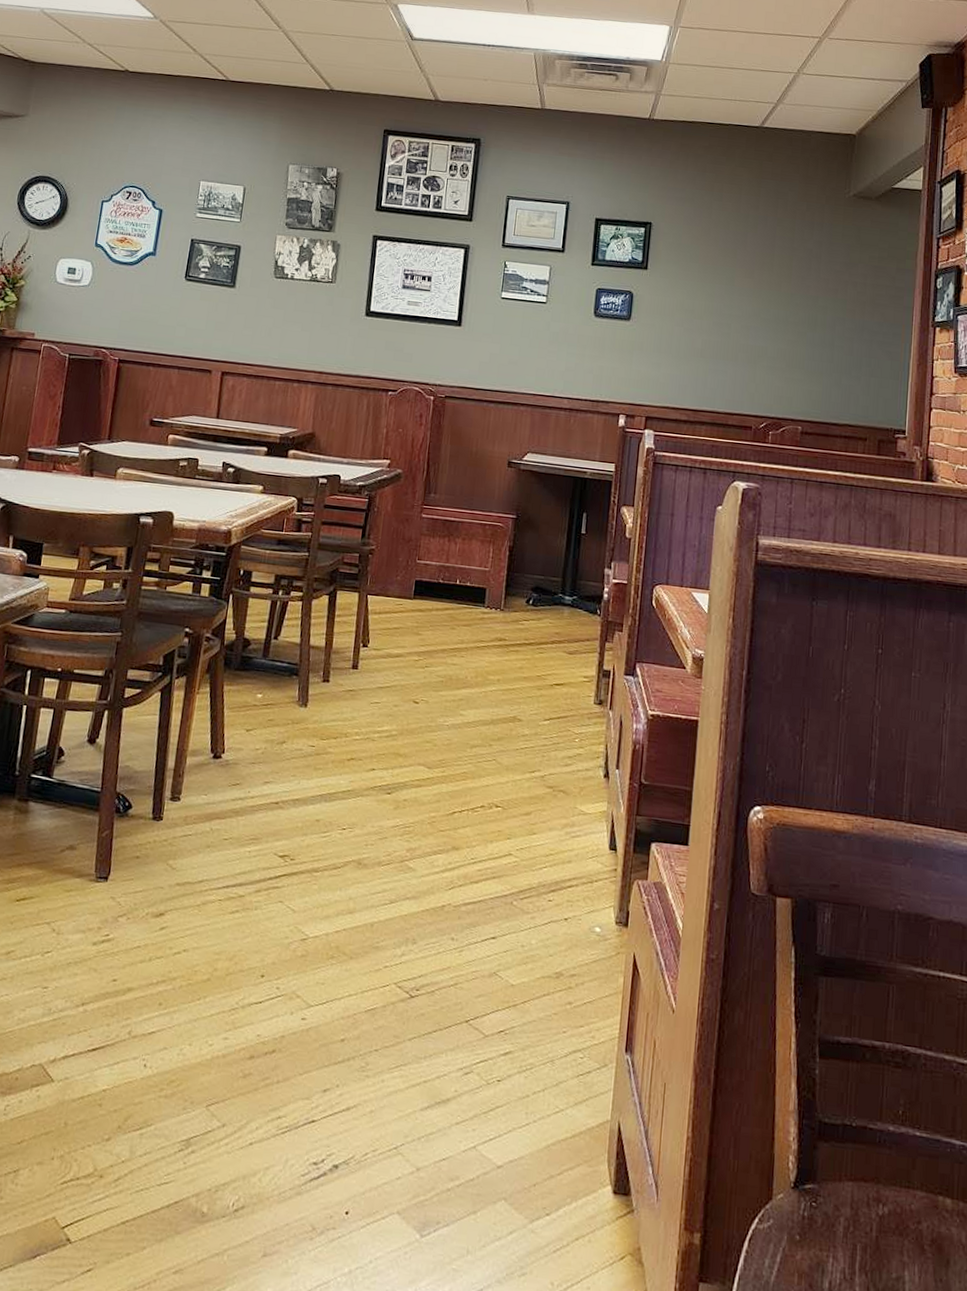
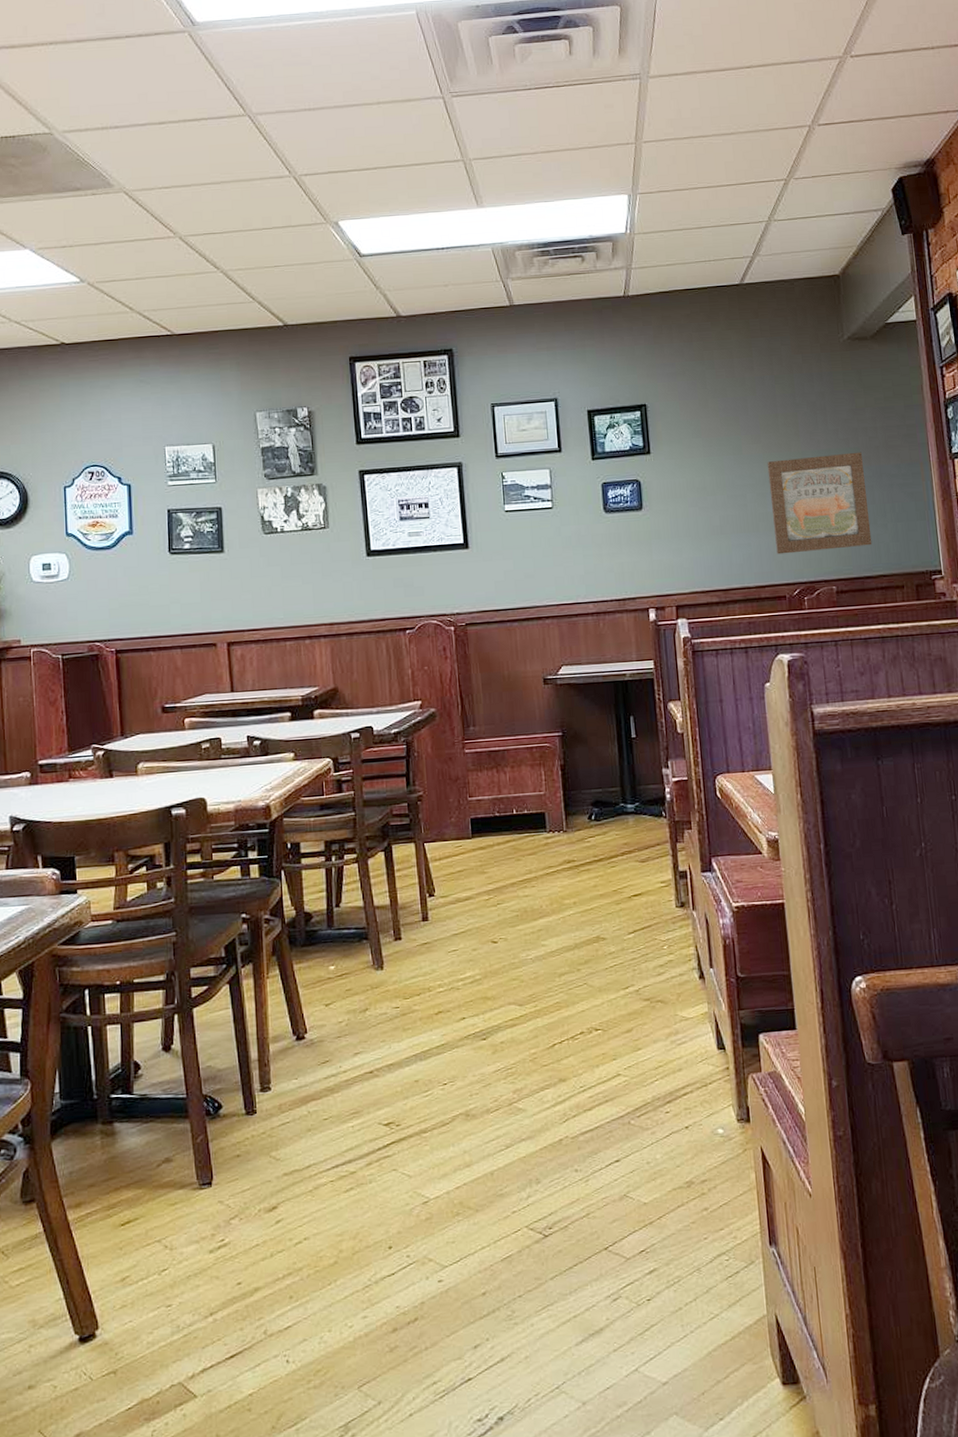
wall art: none [750,297,848,394] -> present [767,452,872,555]

